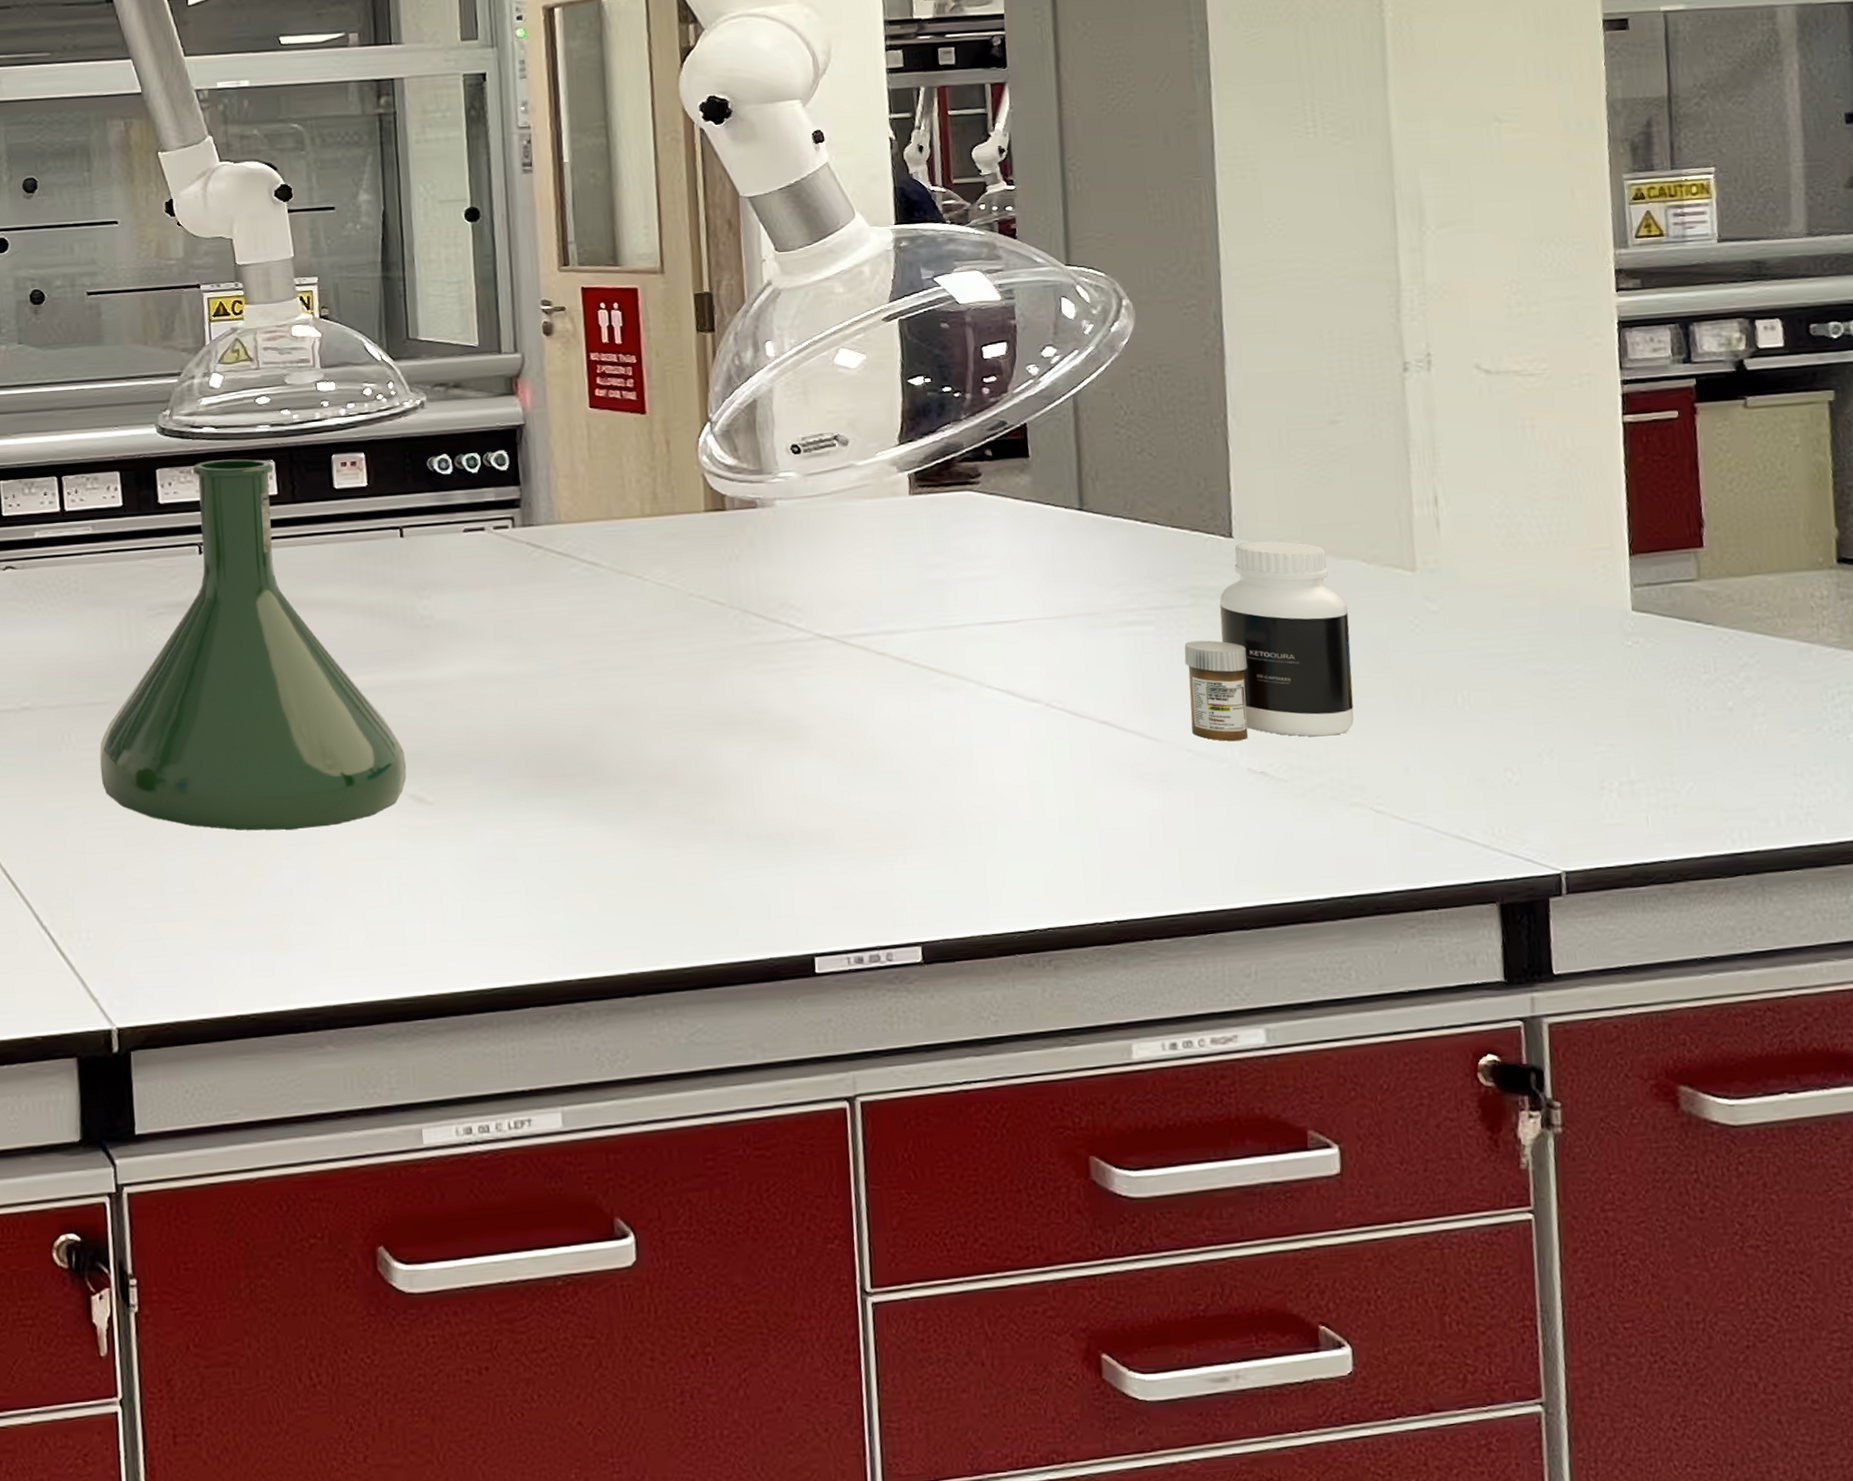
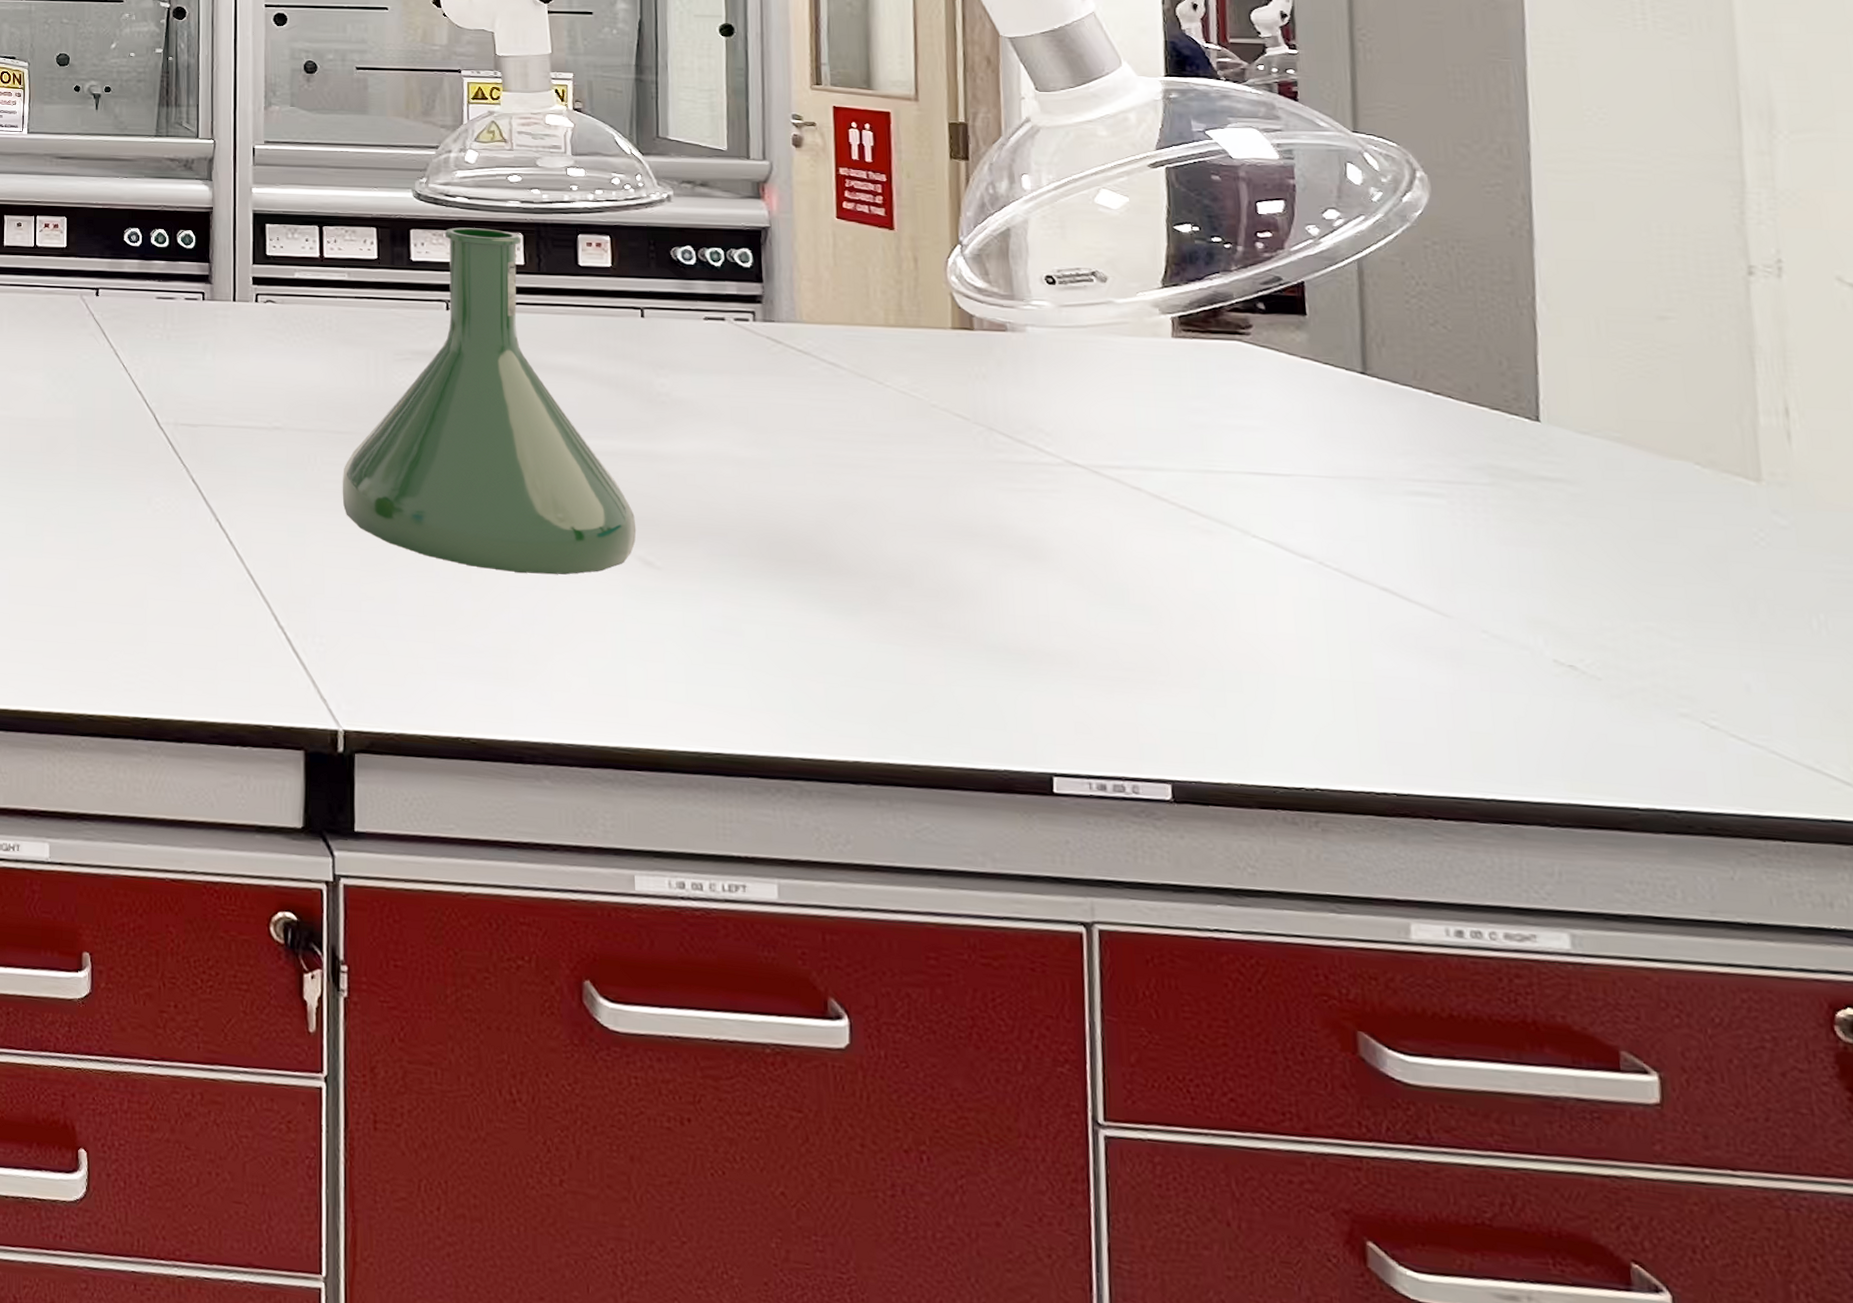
medicine: present [1184,640,1249,741] -> none [1480,520,1556,630]
medicine bottle: present [1219,541,1354,737] -> none [1523,427,1683,640]

